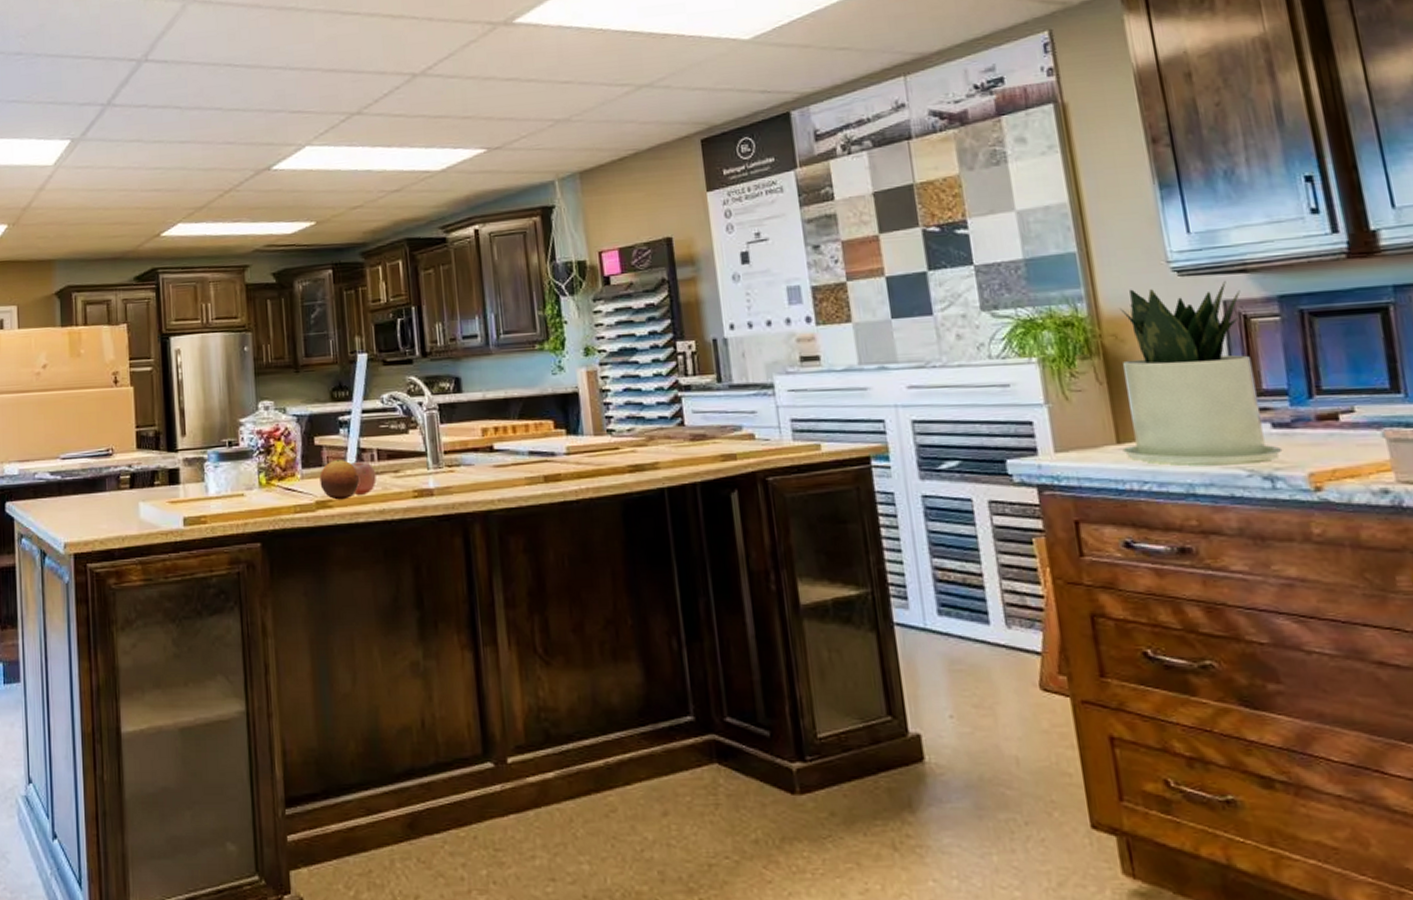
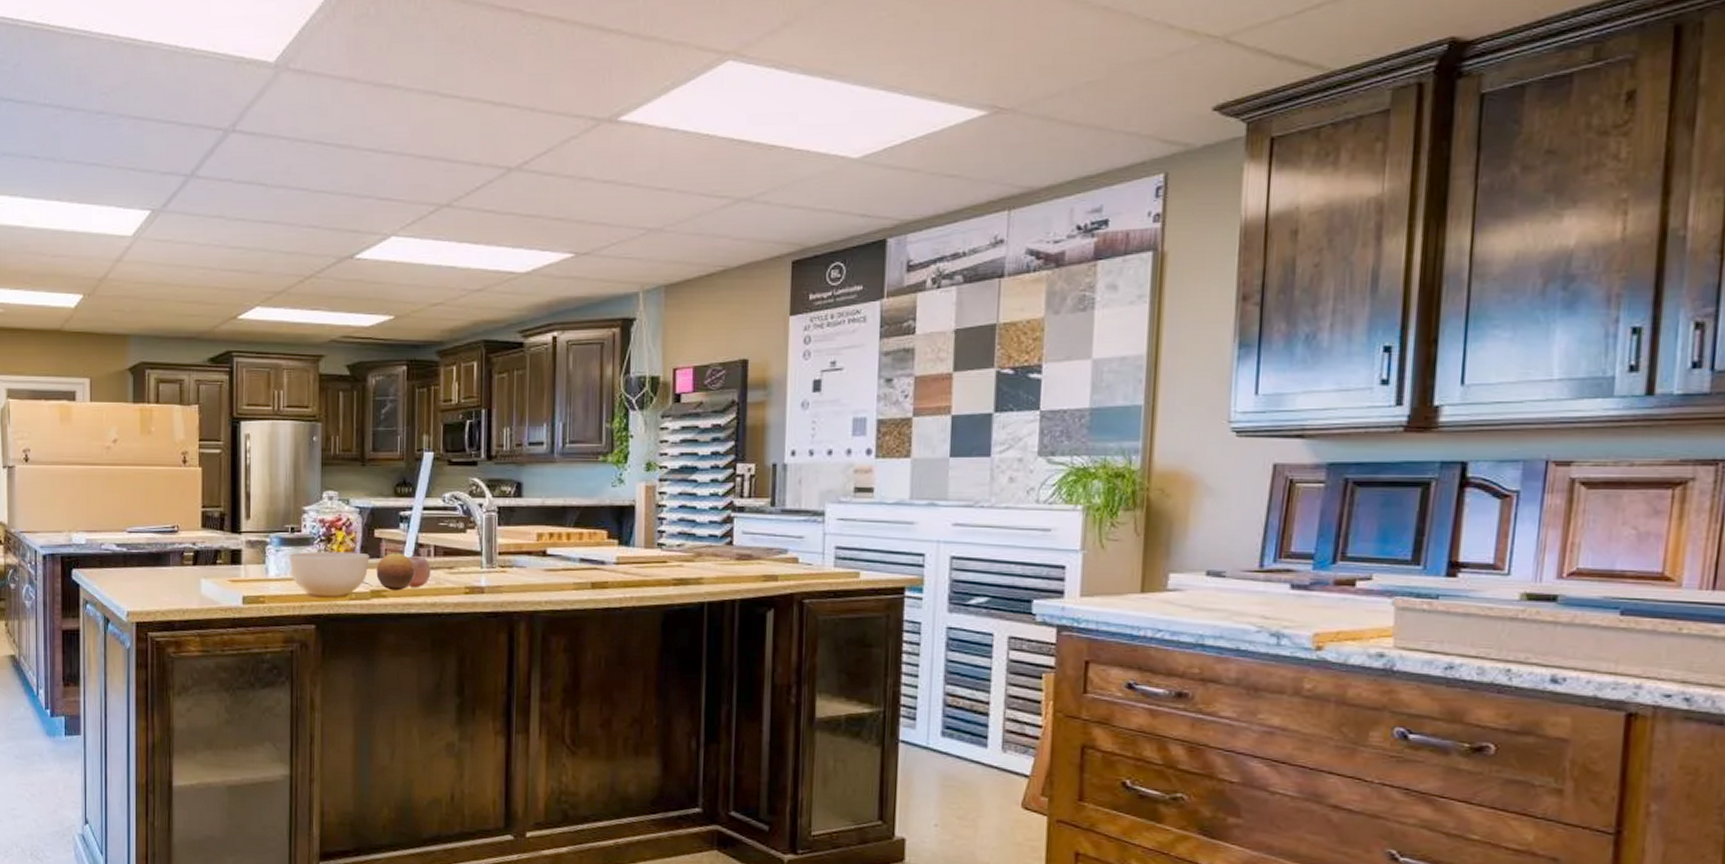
bowl: none [228,462,312,514] -> present [289,551,370,599]
planter: present [1120,281,1283,466] -> none [1144,445,1295,621]

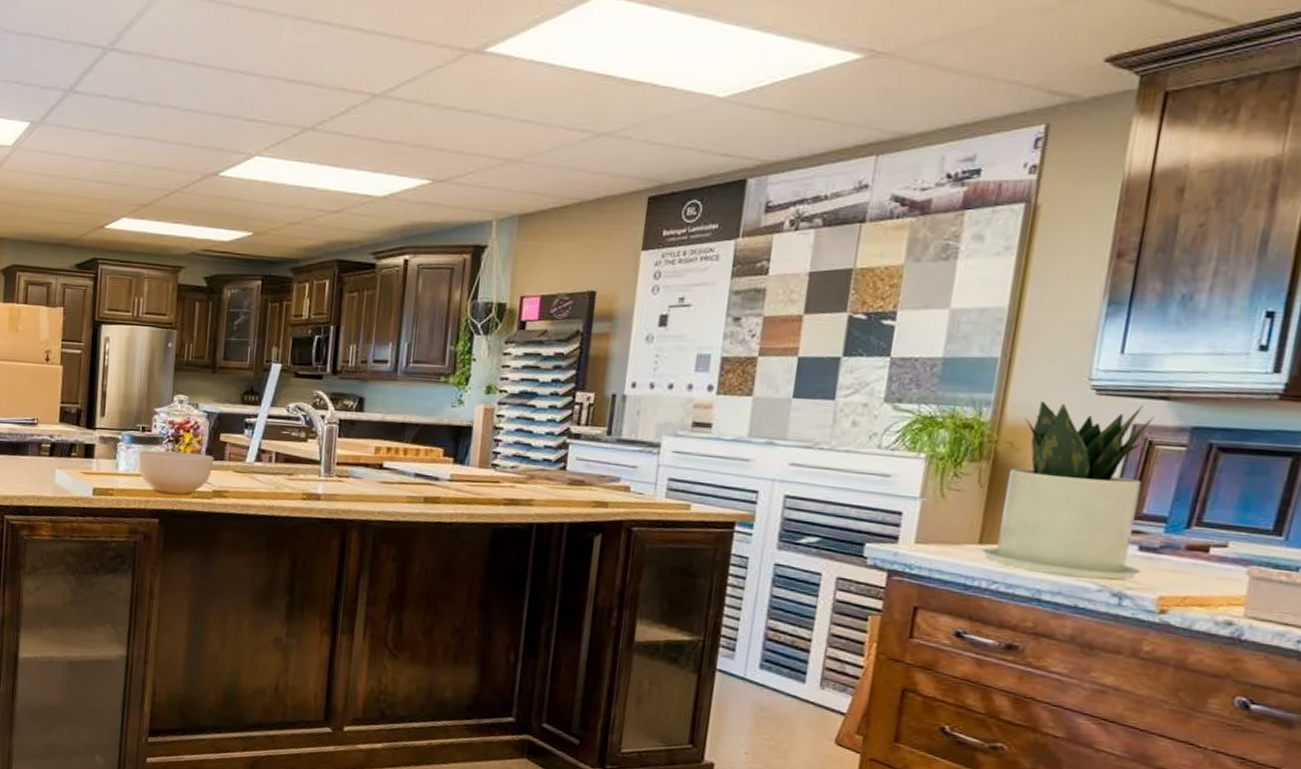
fruit: present [376,552,414,591] -> none [219,456,255,493]
fruit: present [407,555,431,588] -> none [248,460,272,492]
planter: none [1144,445,1295,621] -> present [982,401,1155,581]

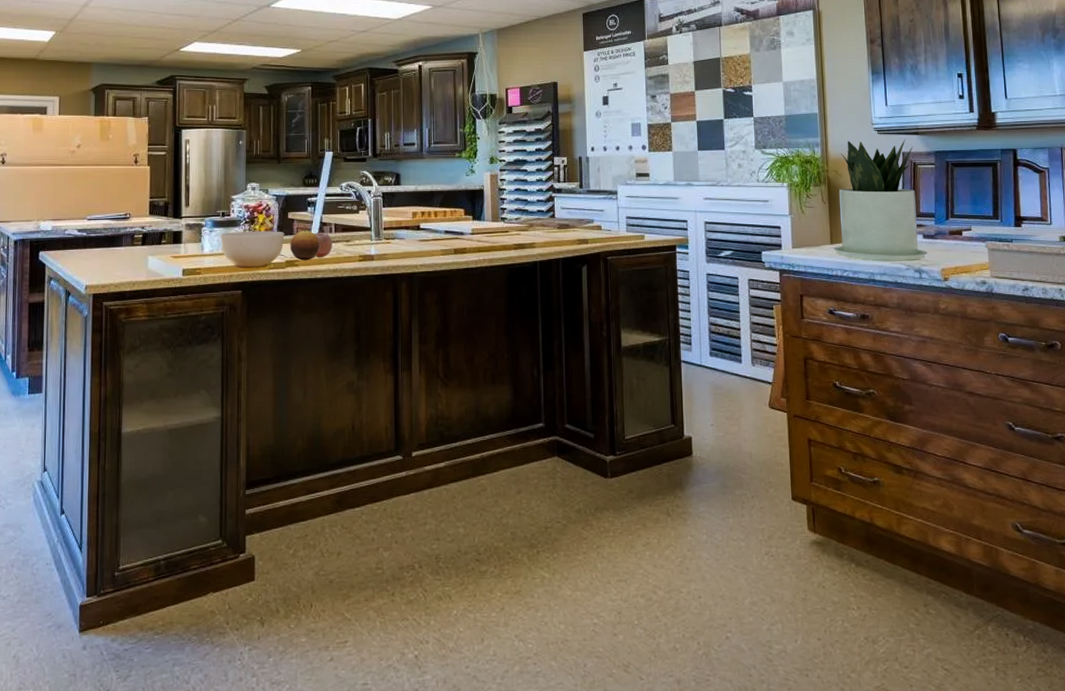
fruit: none [219,456,255,493] -> present [290,230,319,260]
fruit: none [248,460,272,492] -> present [314,232,333,258]

